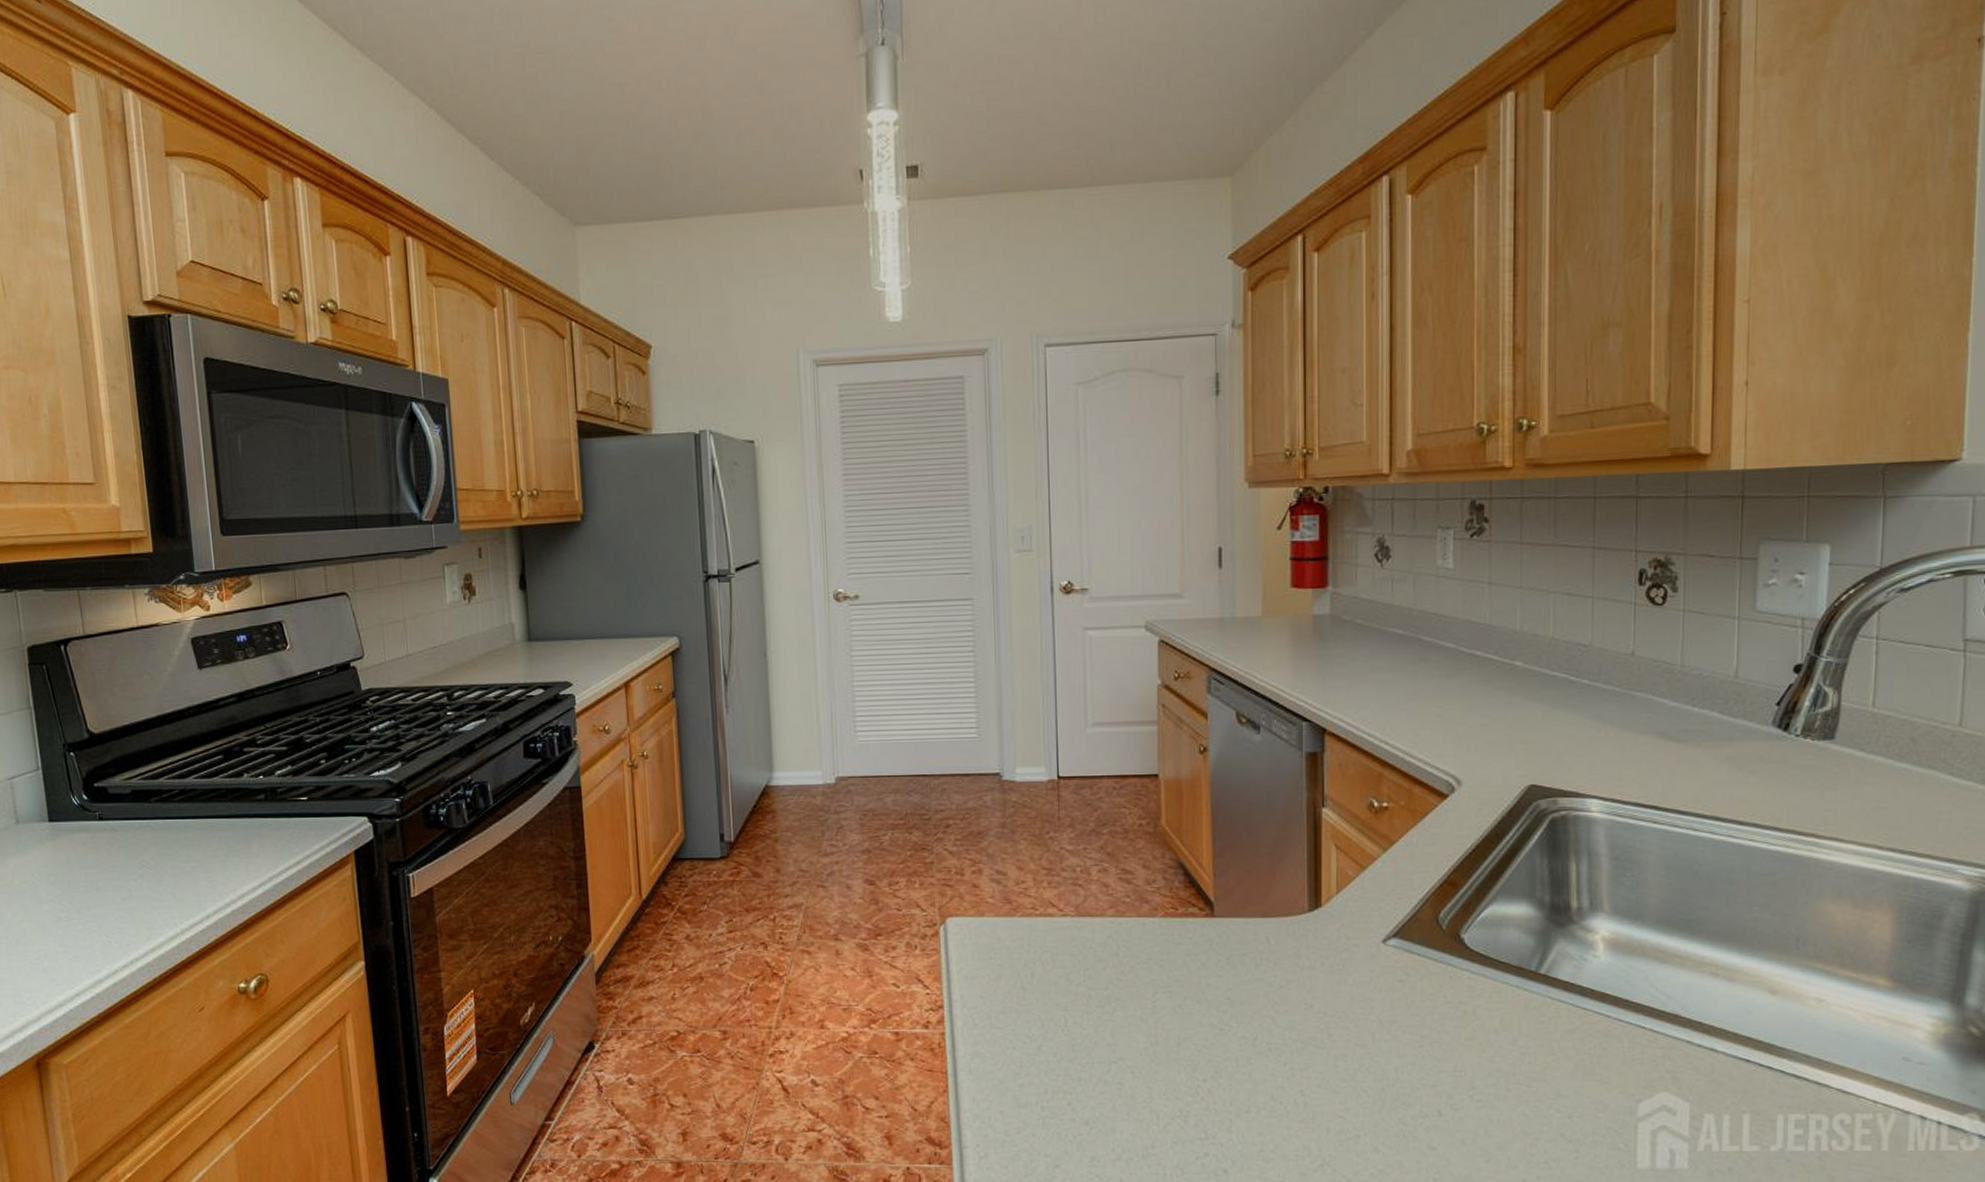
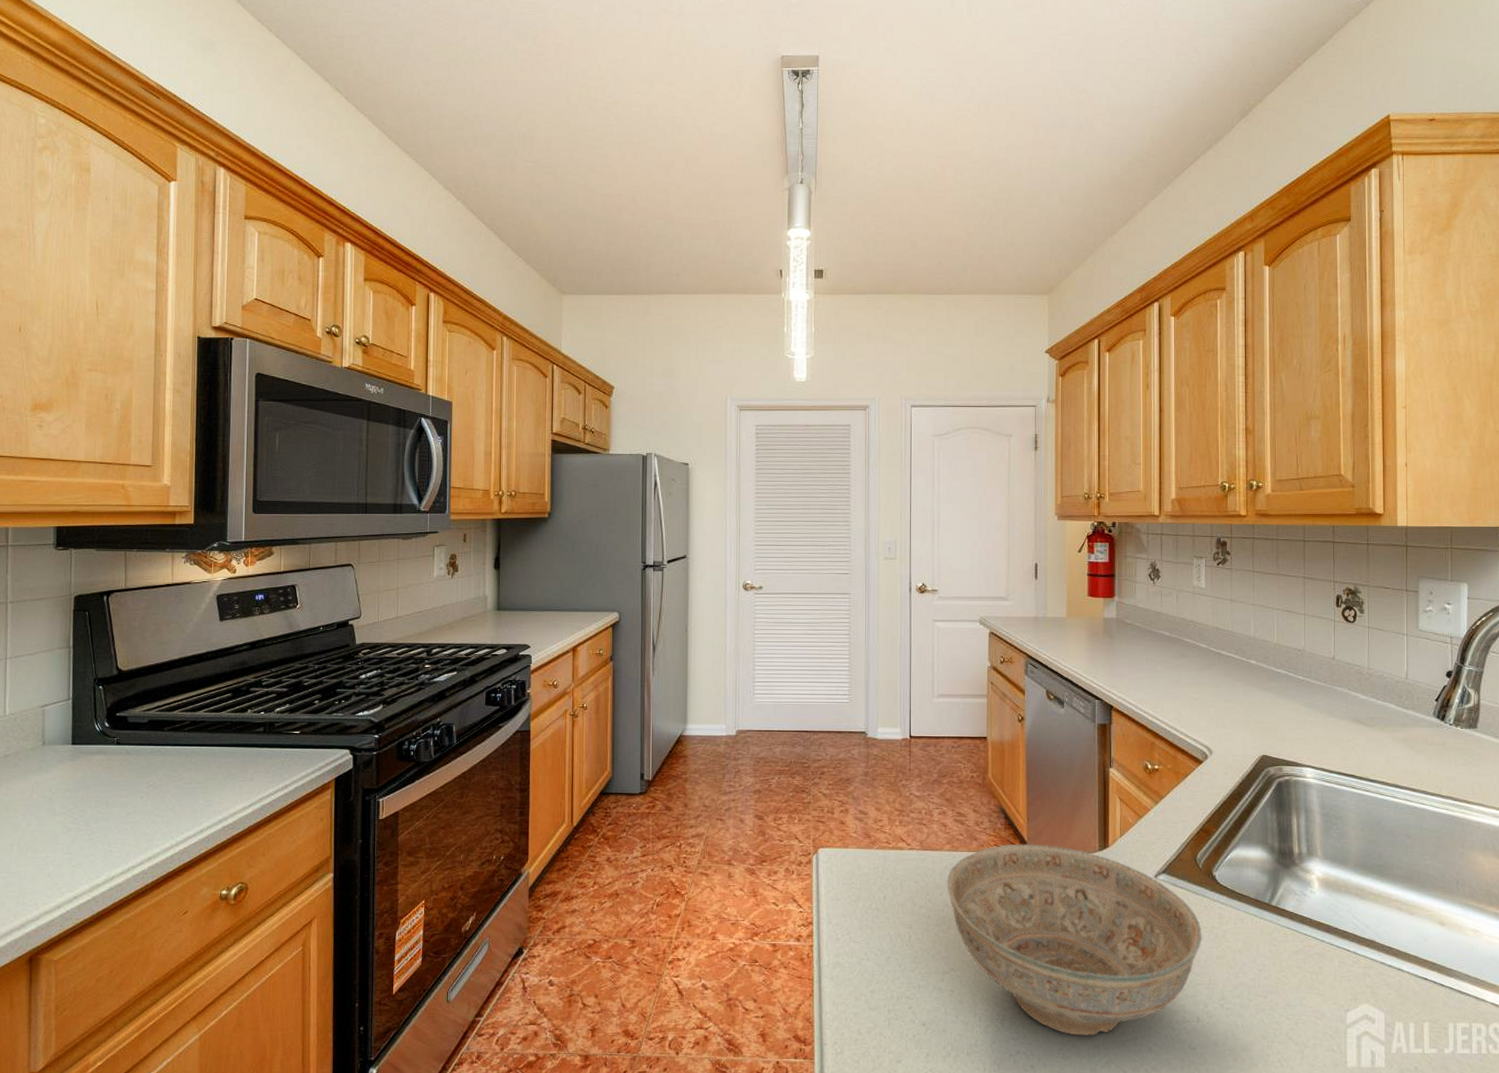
decorative bowl: none [1110,905,1446,1135] -> present [946,844,1202,1036]

